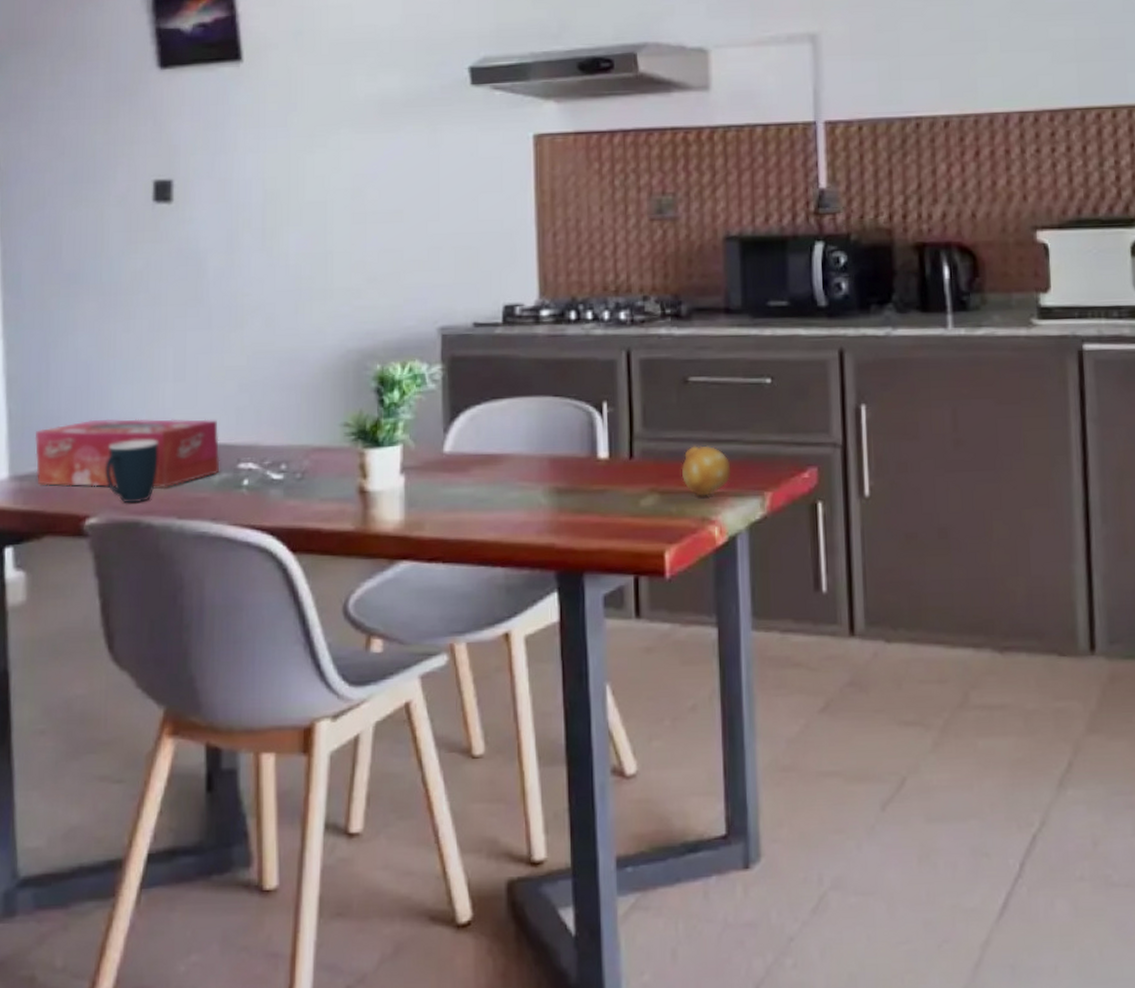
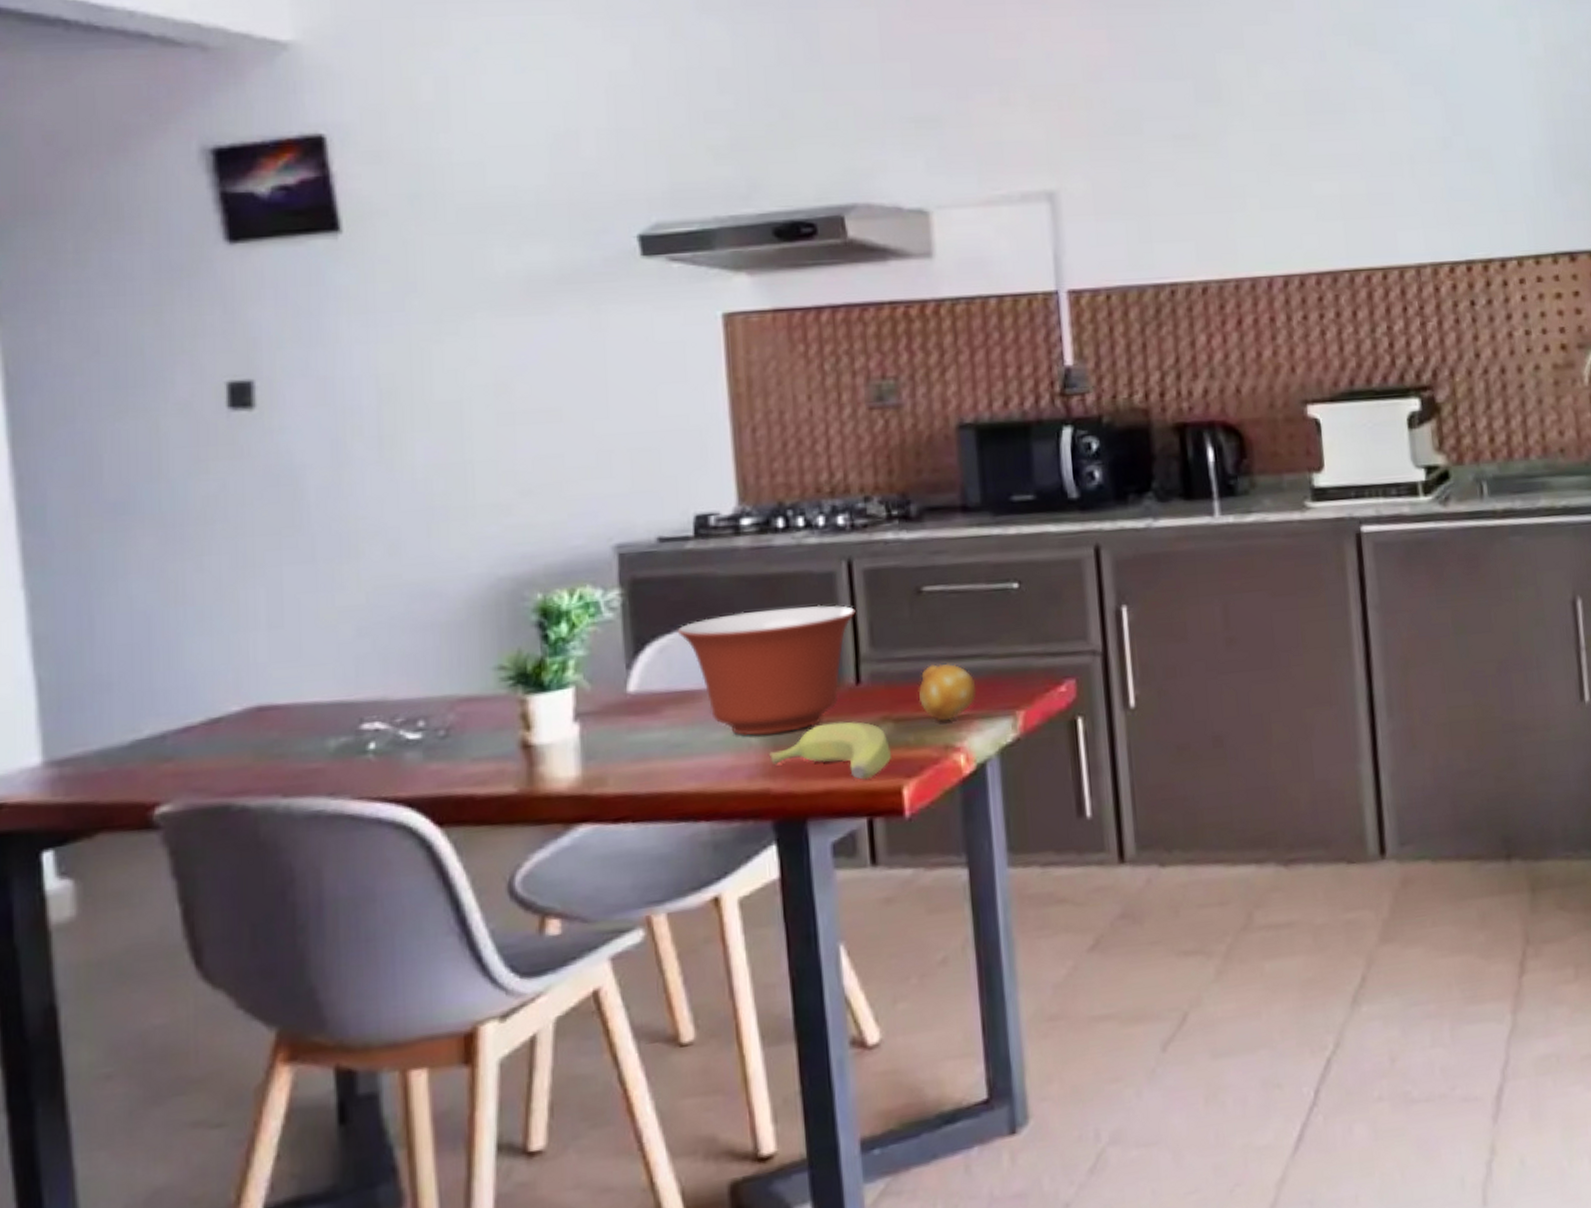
tissue box: present [34,419,220,488] -> none [77,672,336,770]
mug: present [105,440,158,503] -> none [179,702,252,783]
mixing bowl: none [485,387,632,497] -> present [677,605,856,735]
banana: none [555,490,657,542] -> present [769,722,893,780]

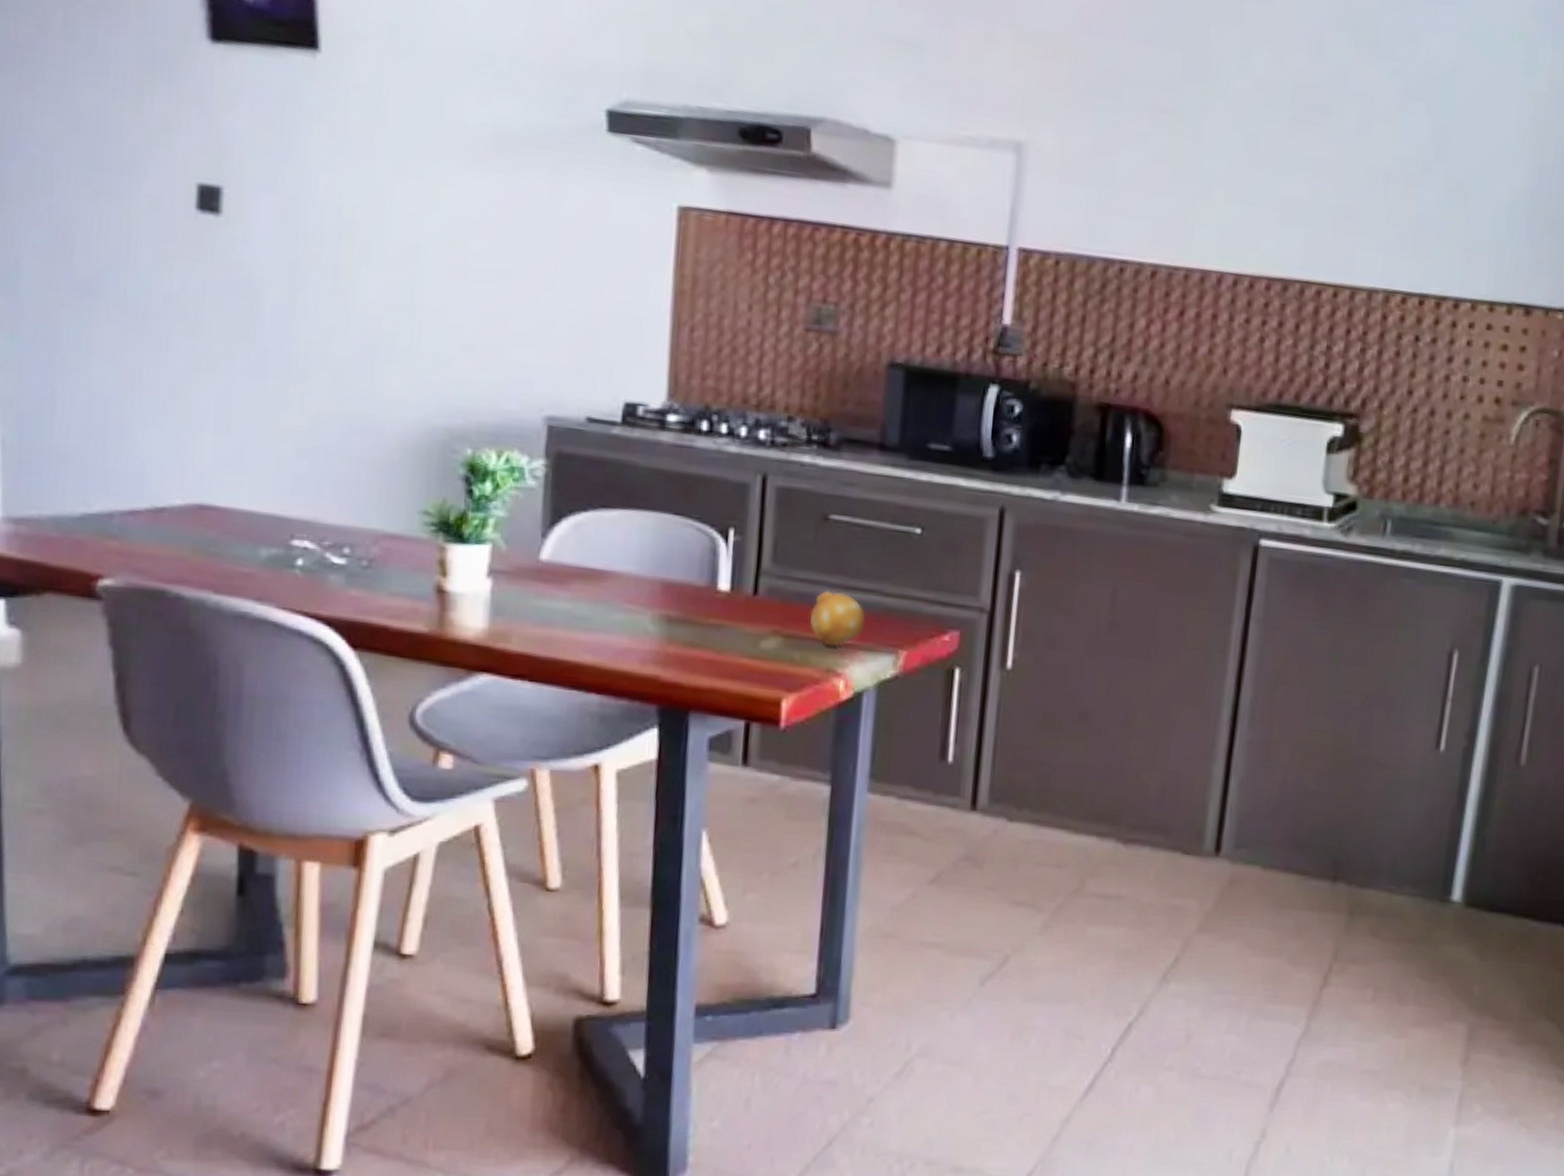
mixing bowl: present [677,605,856,735] -> none [593,504,763,627]
banana: present [769,722,893,780] -> none [663,626,777,686]

